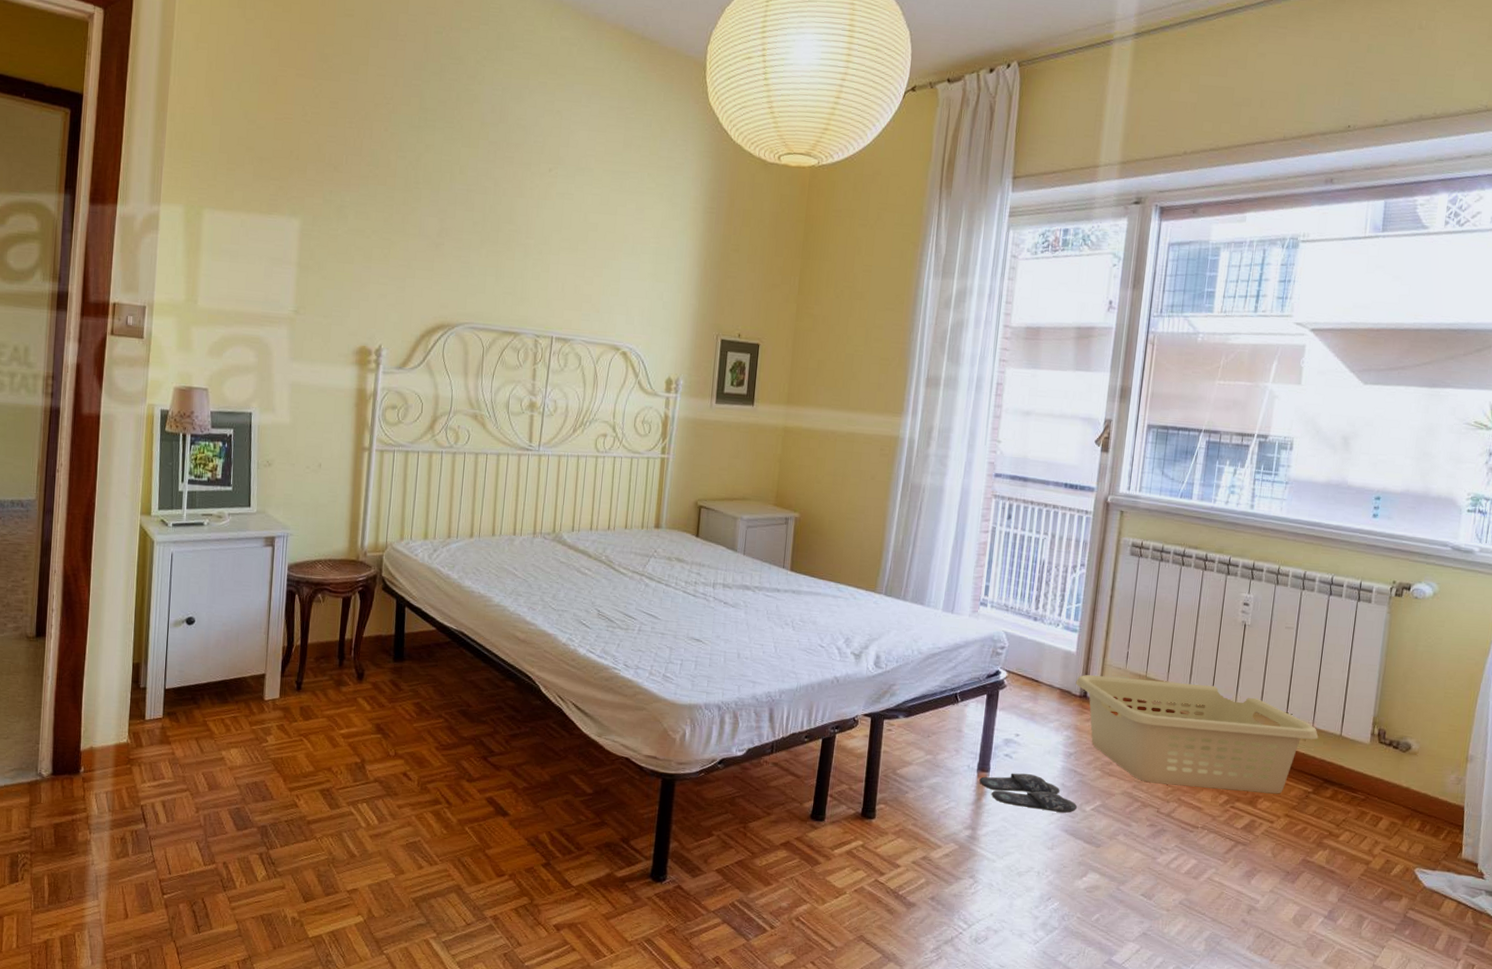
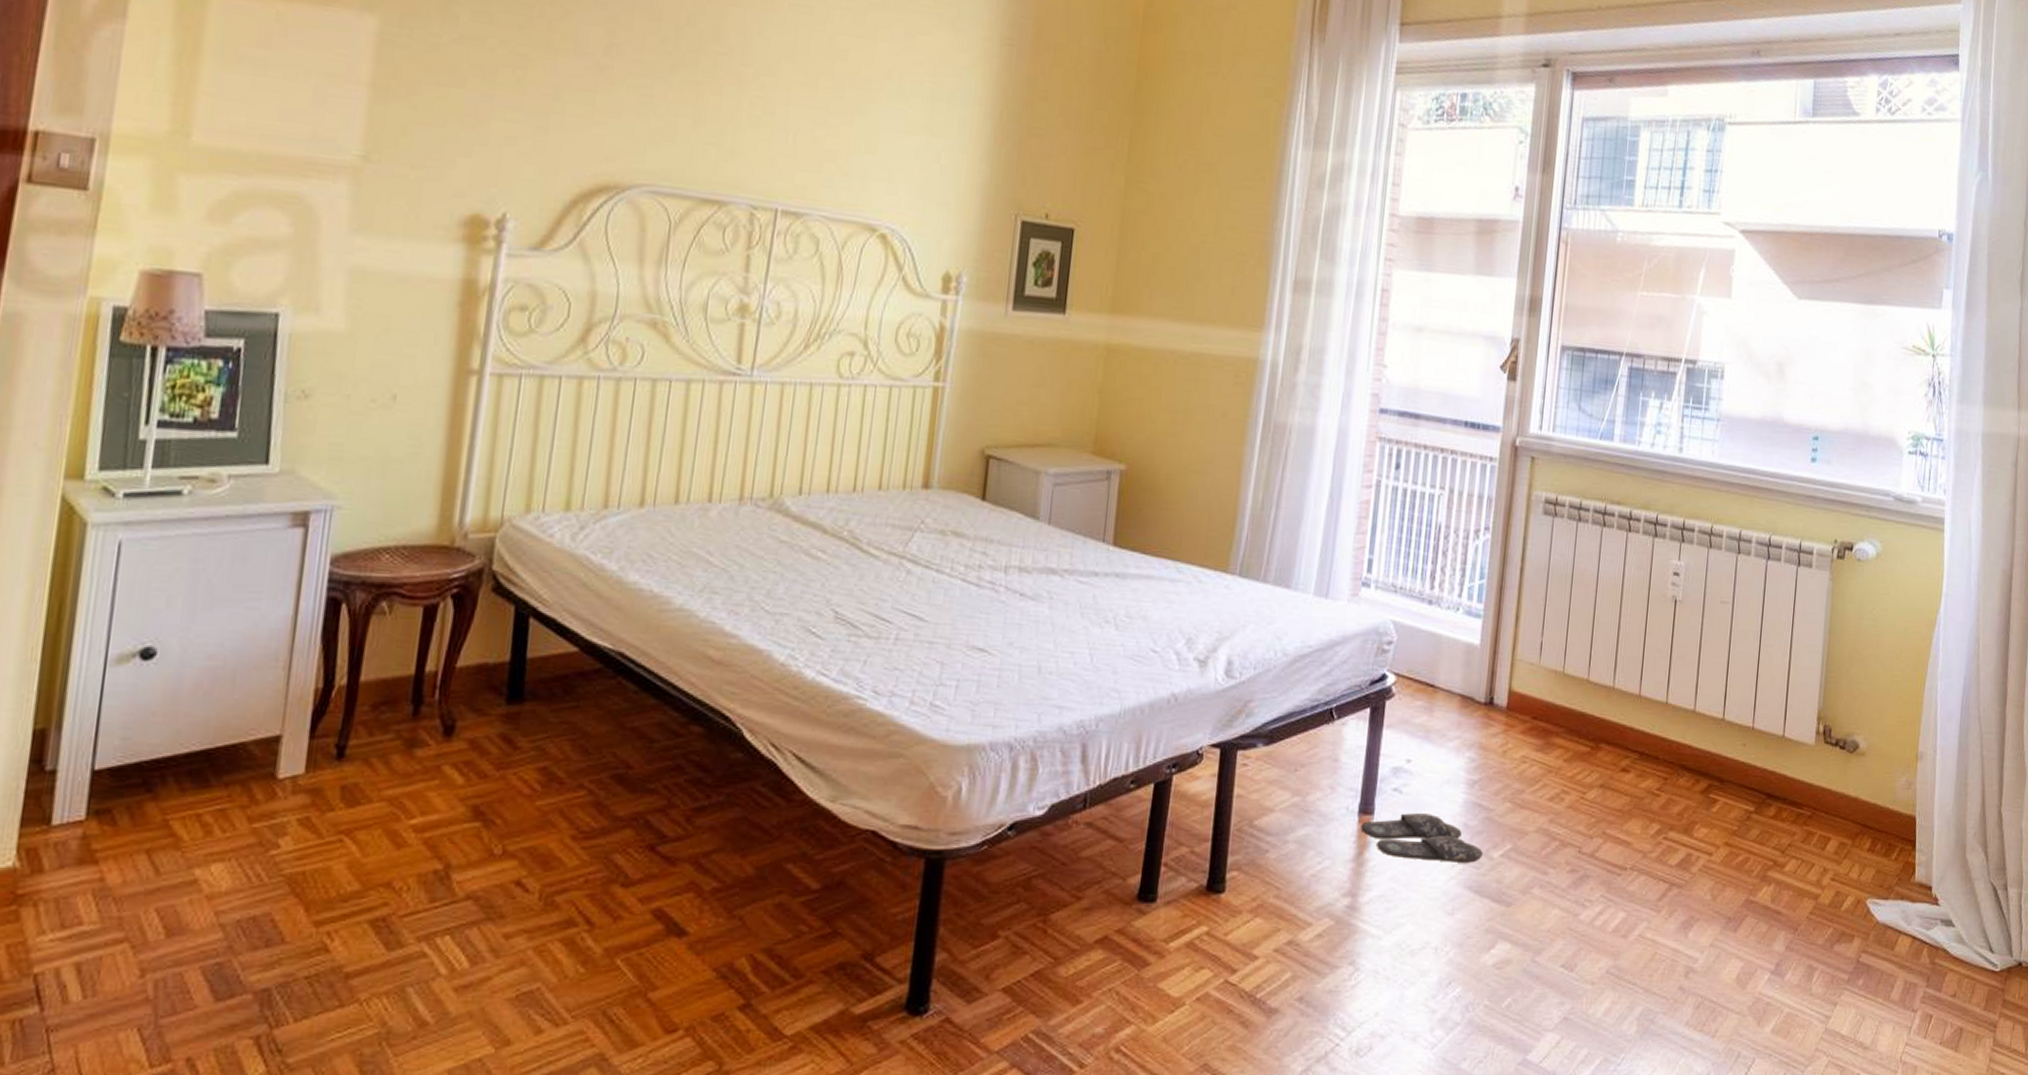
laundry basket: present [1075,675,1319,794] -> none [1479,674,1760,817]

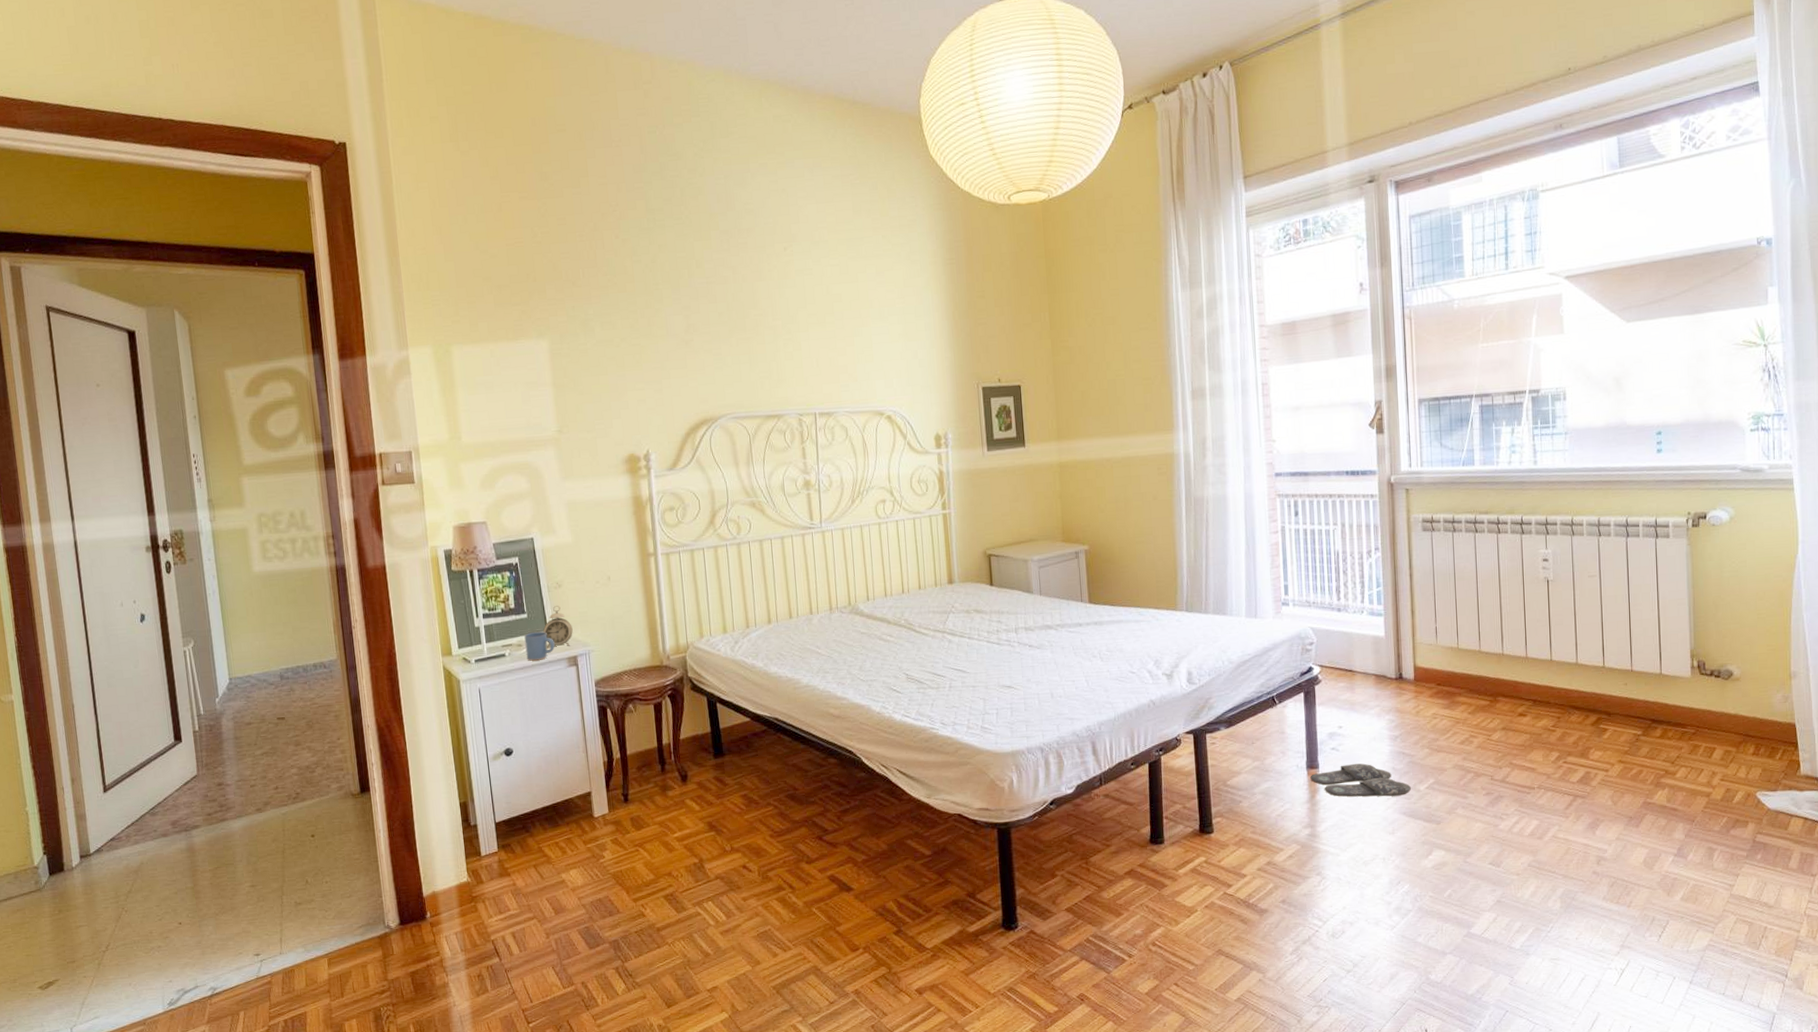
mug: none [219,462,276,510] -> present [524,631,555,661]
alarm clock: none [258,426,313,496] -> present [543,606,573,649]

